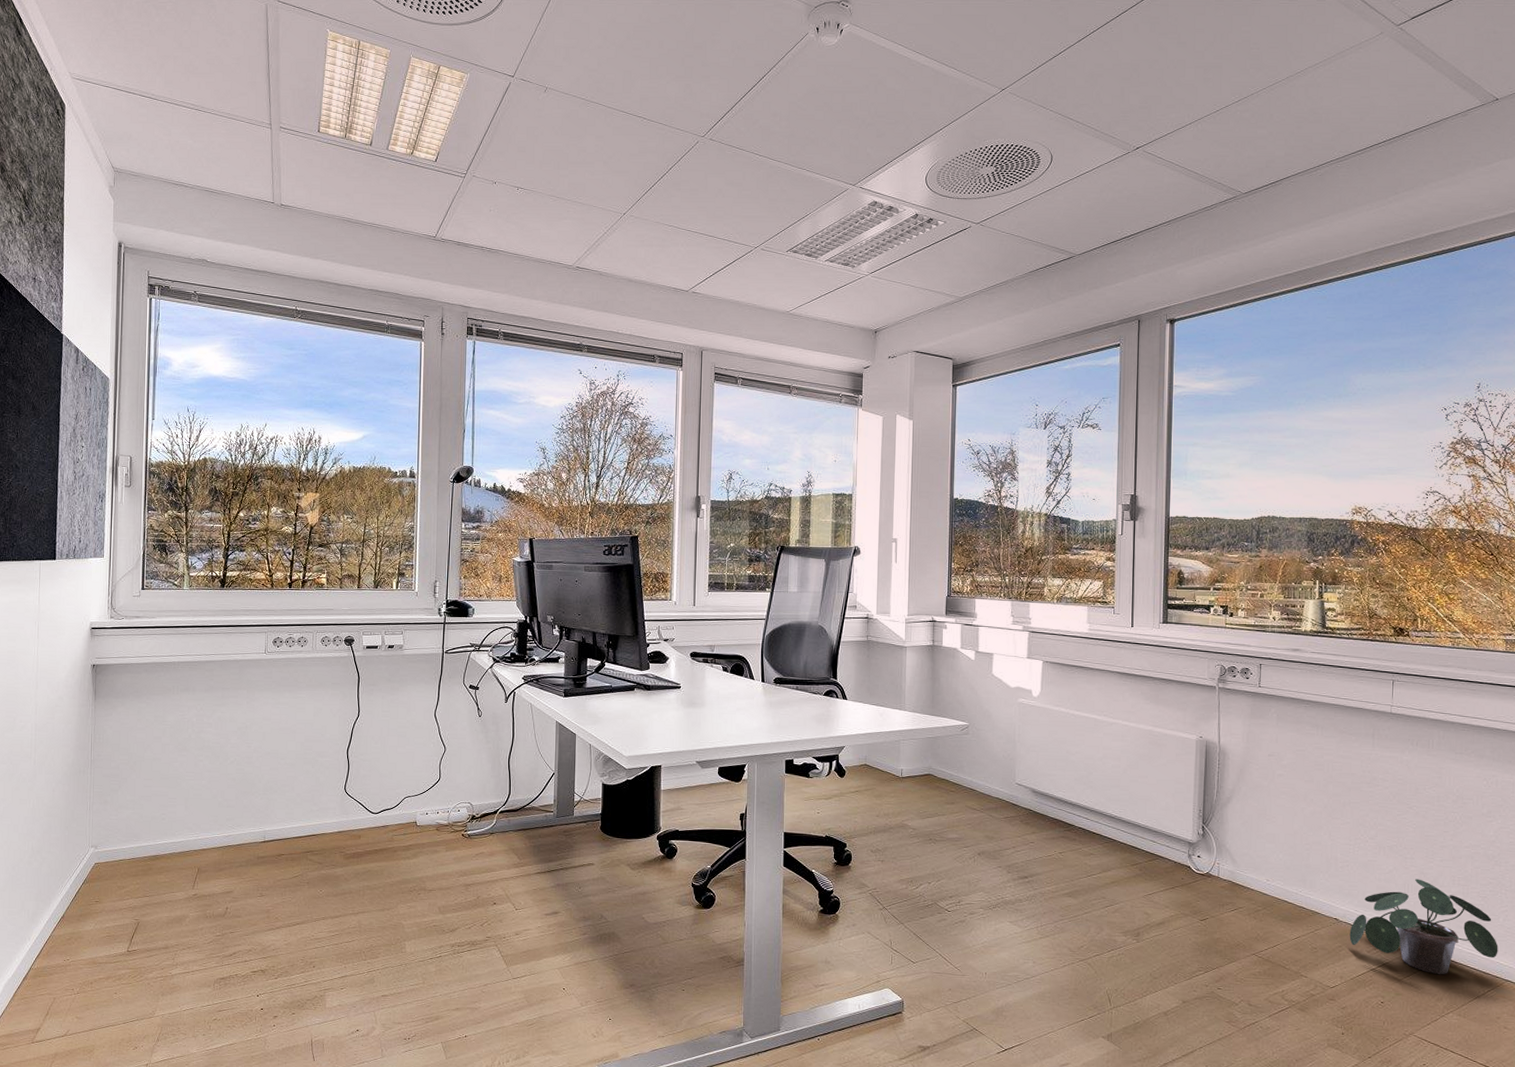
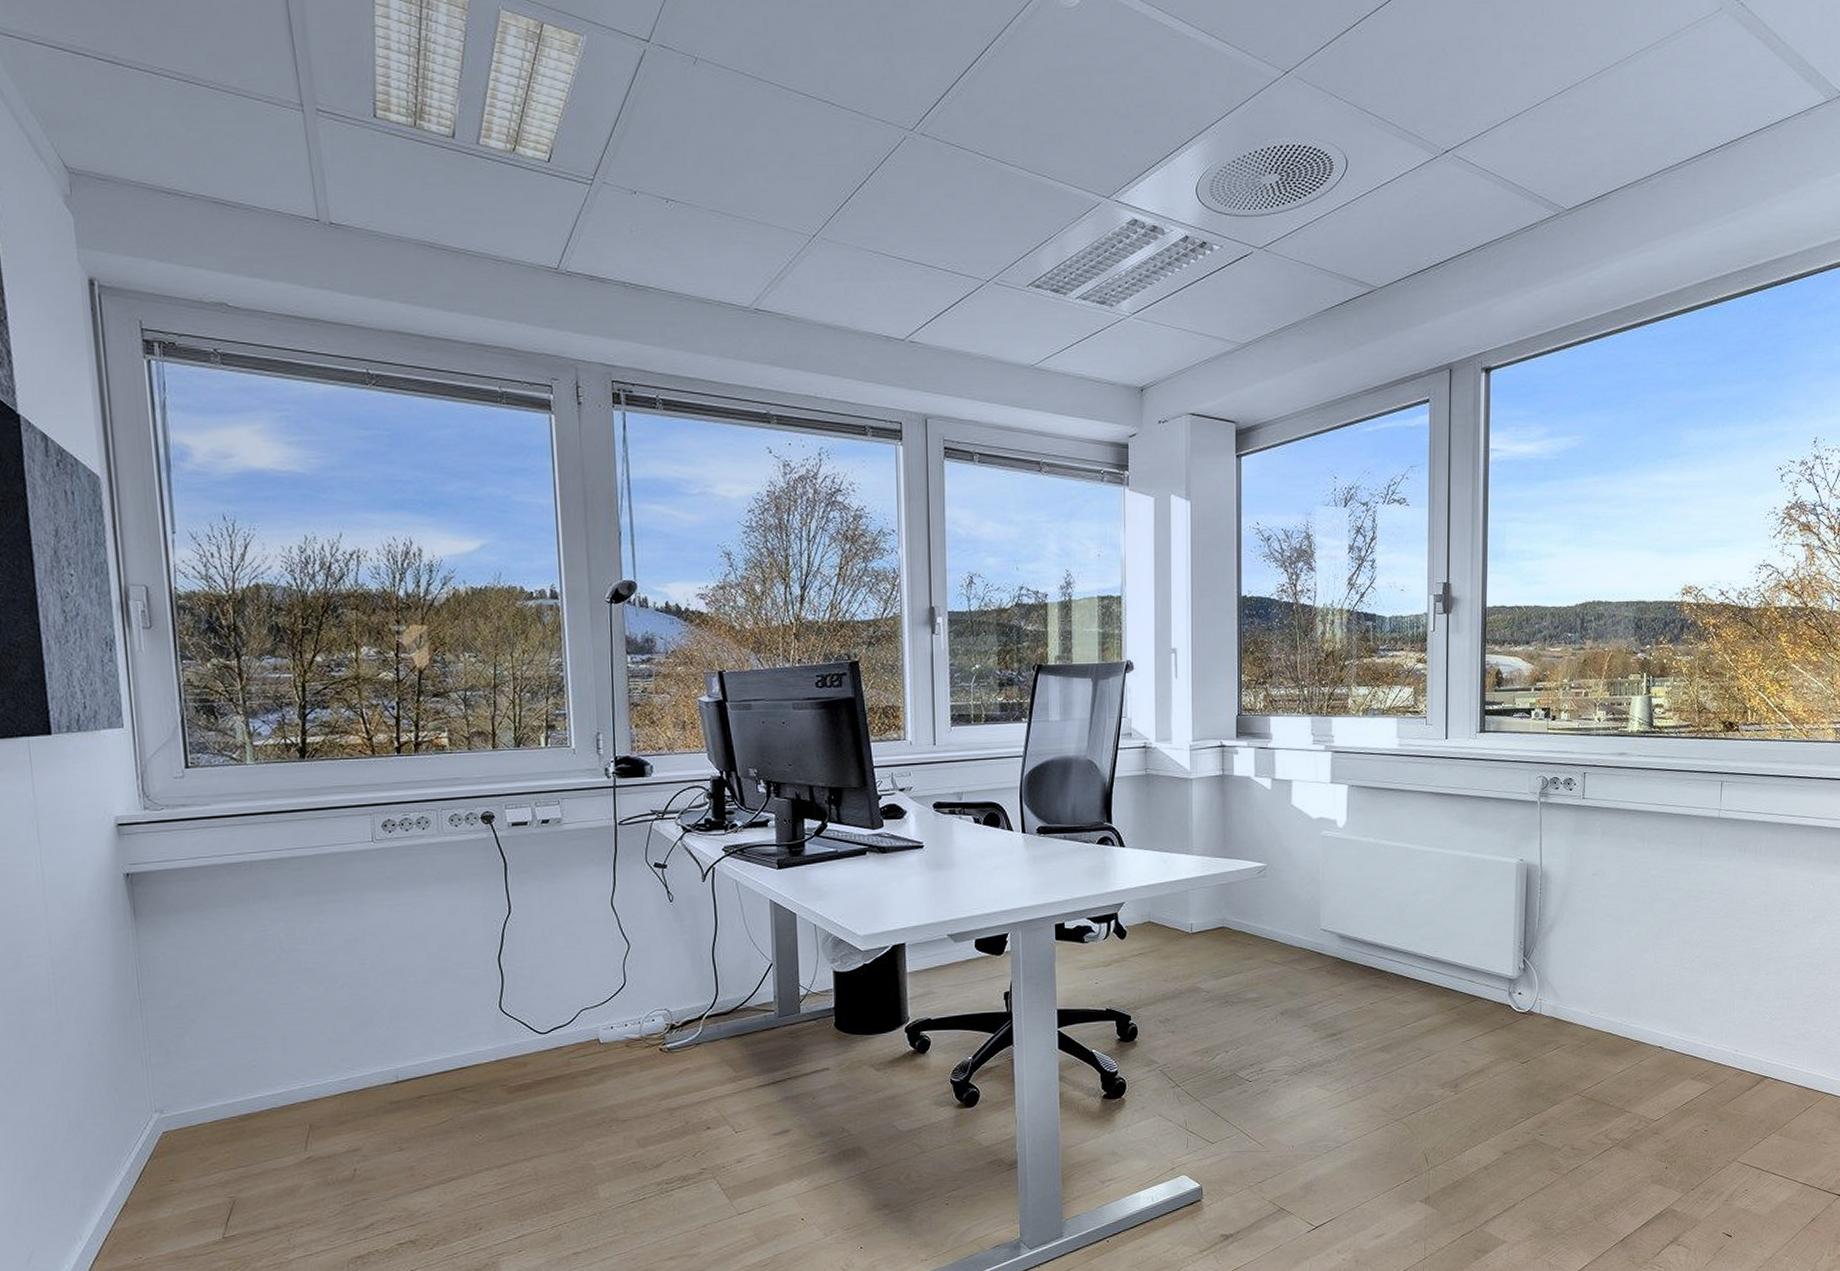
potted plant: present [1349,879,1498,975] -> none [1674,996,1821,1096]

